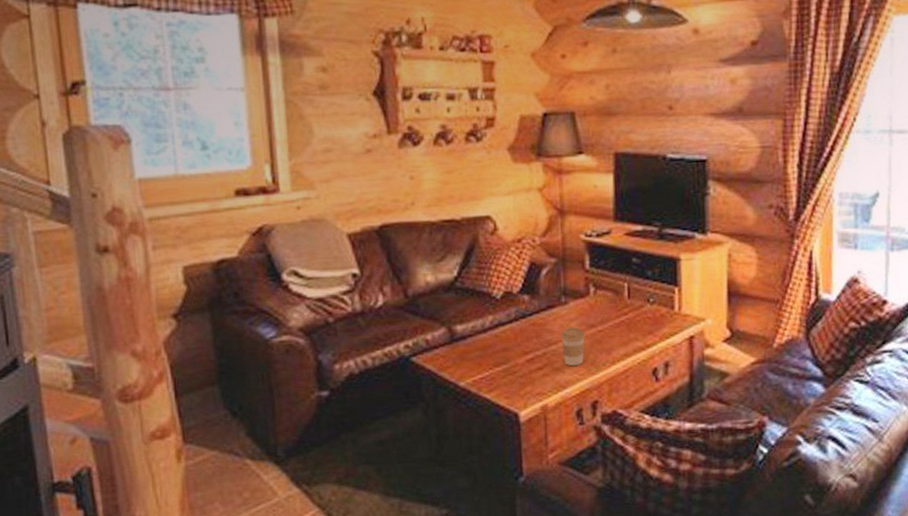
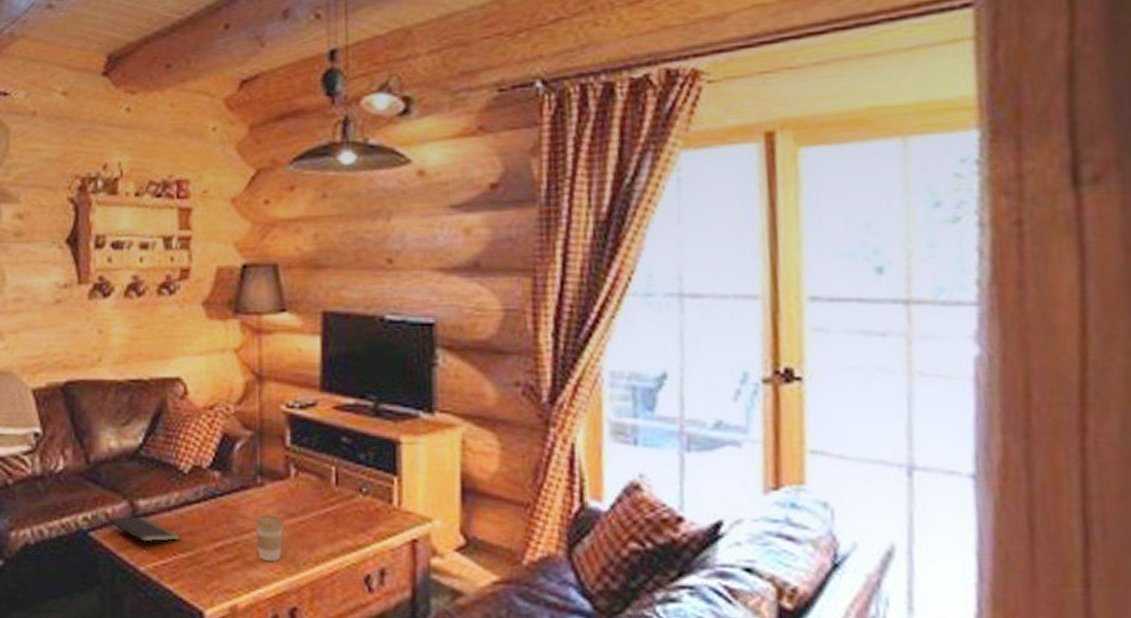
notepad: none [428,340,496,368] -> present [107,516,180,550]

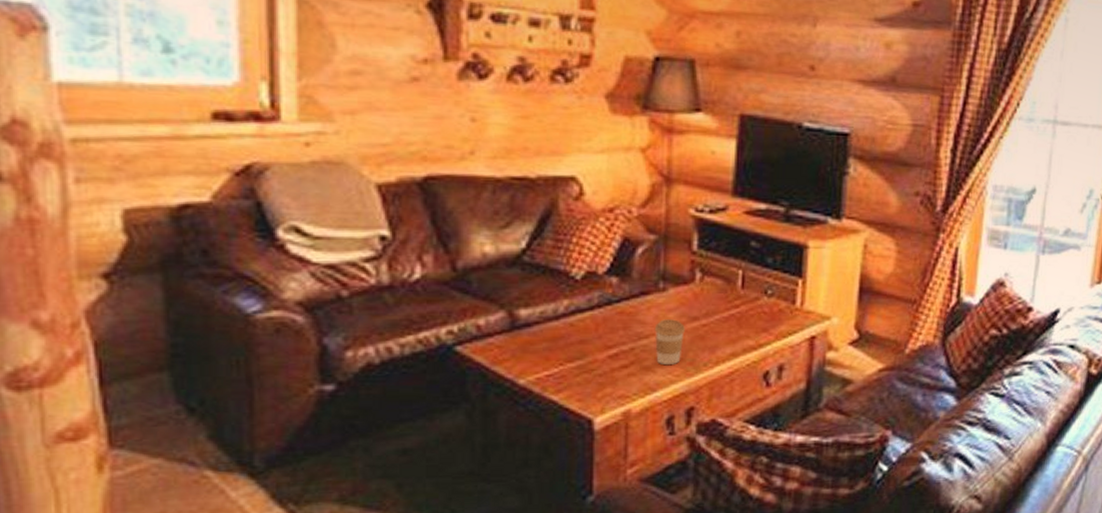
notepad: present [107,516,180,550] -> none [479,327,569,362]

